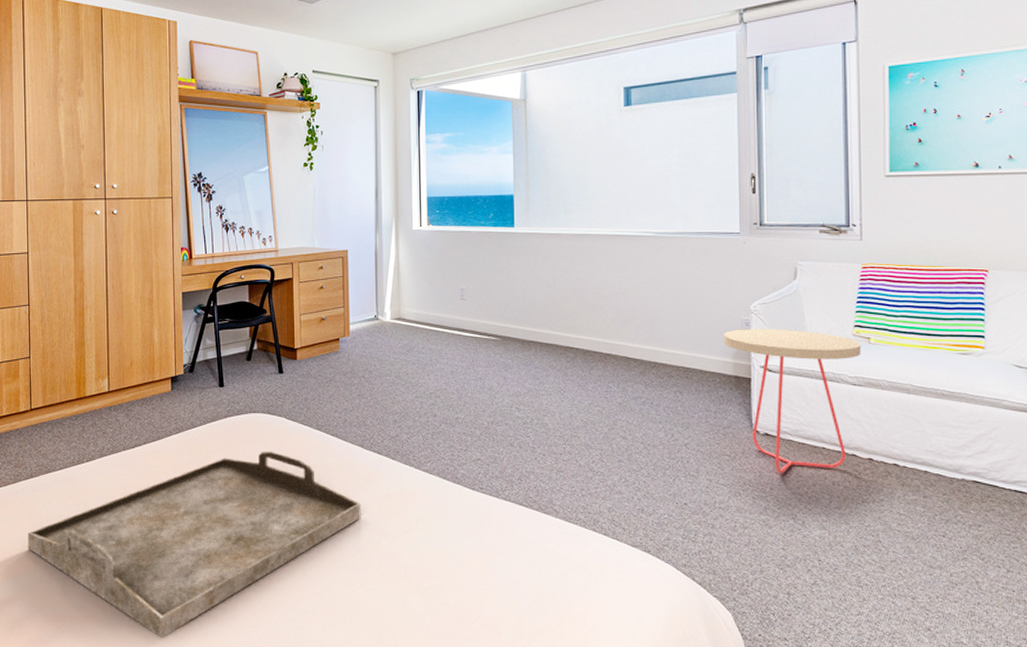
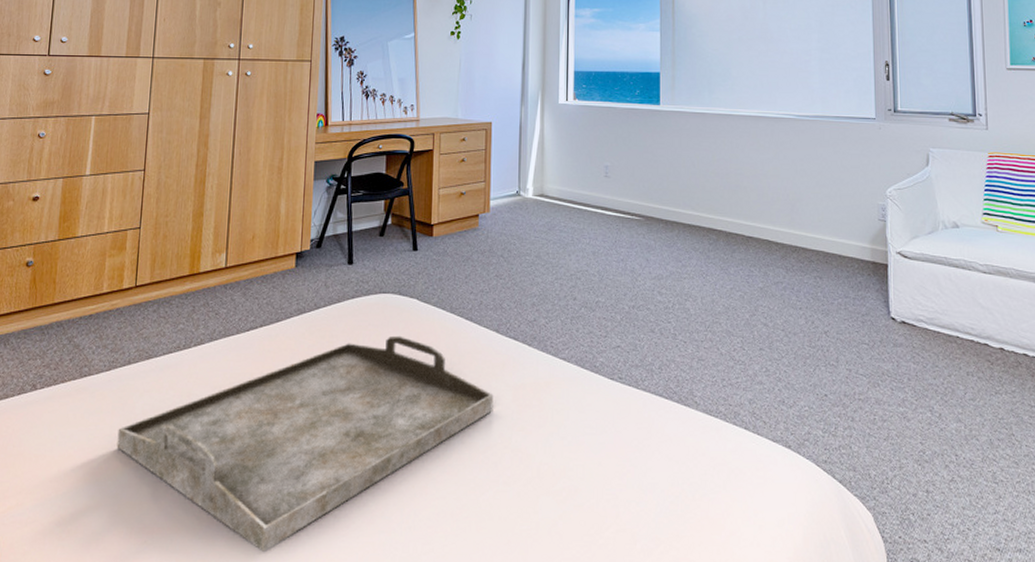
side table: present [724,329,862,474] -> none [862,214,991,364]

